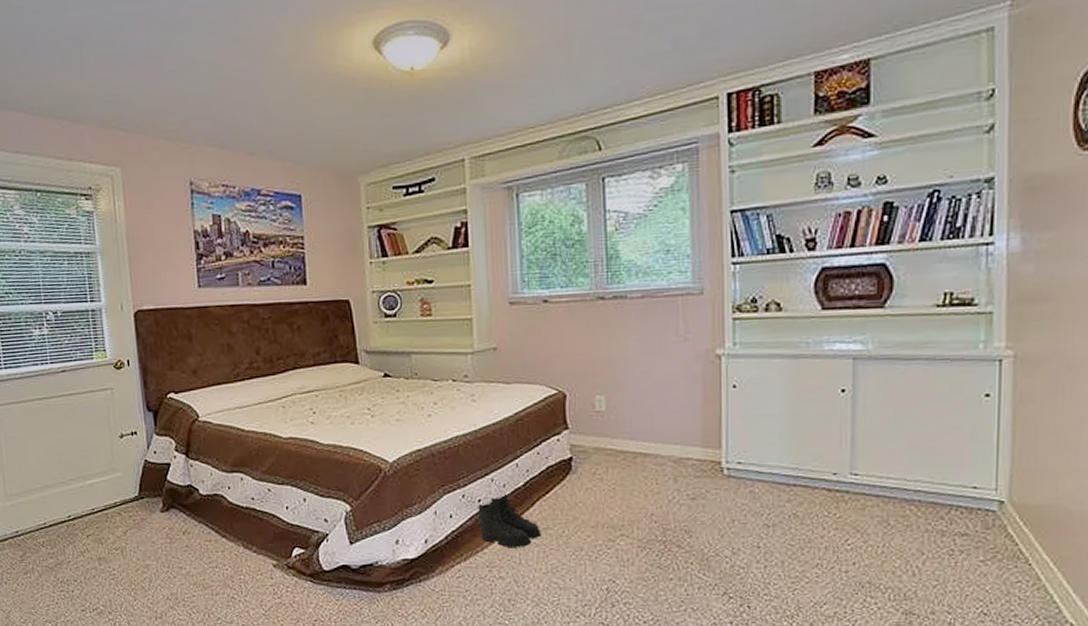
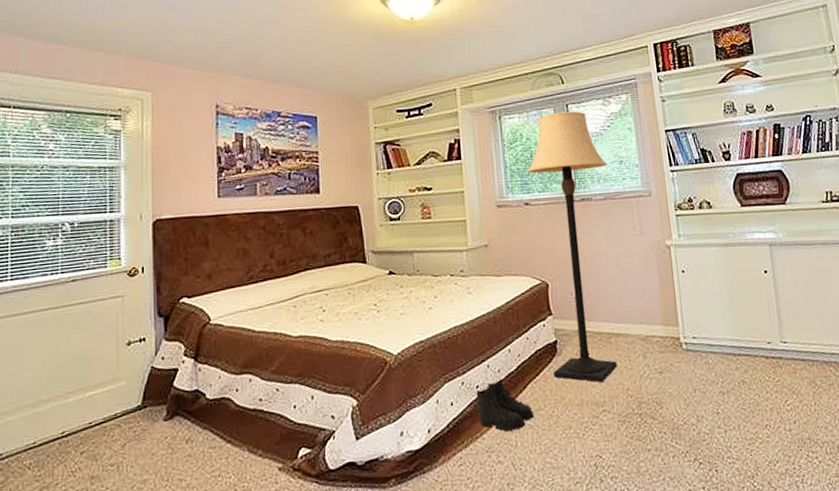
lamp: none [547,186,650,504] -> present [527,111,617,382]

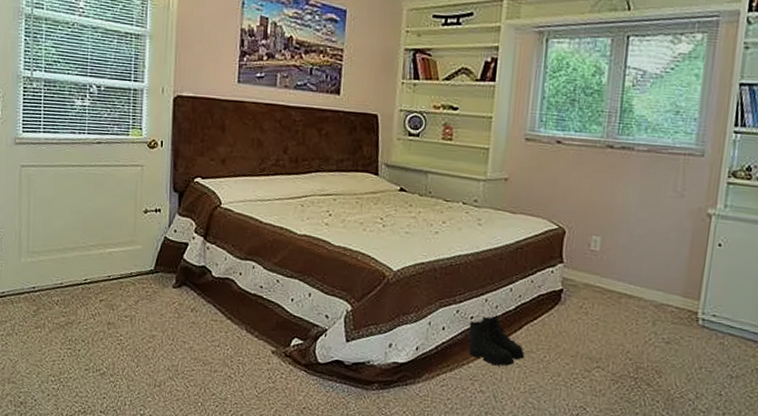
lamp: present [527,111,617,382] -> none [551,43,661,339]

